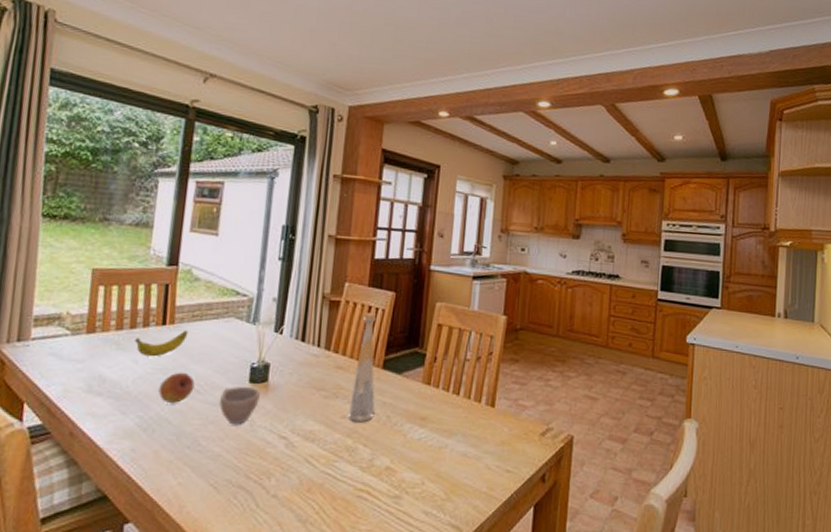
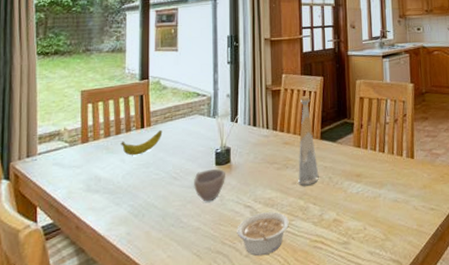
fruit: present [158,372,195,403] -> none [144,164,172,191]
legume: none [265,447,331,499] -> present [237,211,289,256]

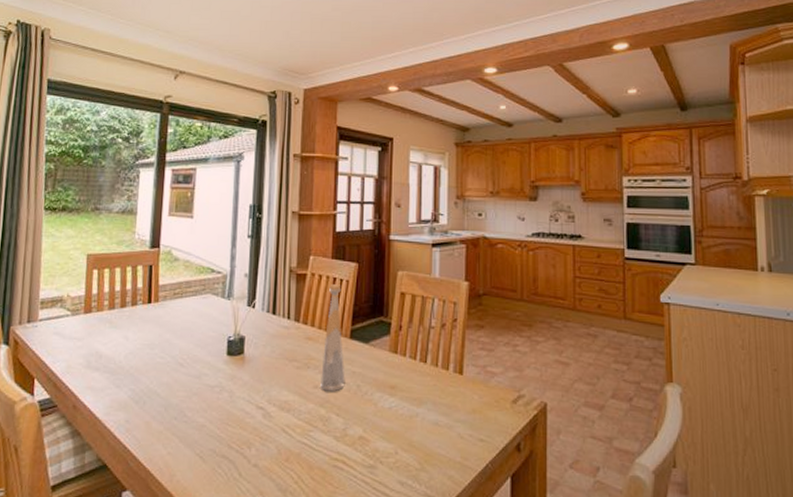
banana: present [120,130,163,156] -> none [124,308,171,334]
cup: present [194,169,225,202] -> none [201,360,237,397]
legume: present [237,211,289,256] -> none [246,417,307,468]

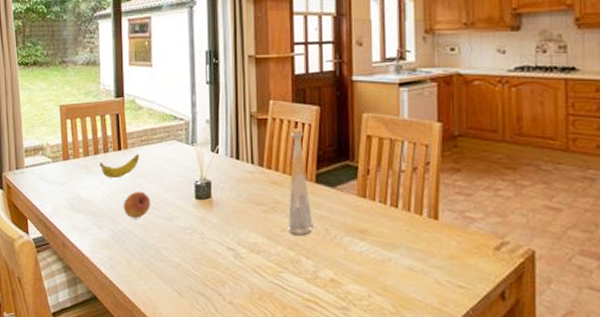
banana: none [124,308,171,334] -> present [98,154,140,179]
fruit: none [147,347,179,376] -> present [123,191,151,218]

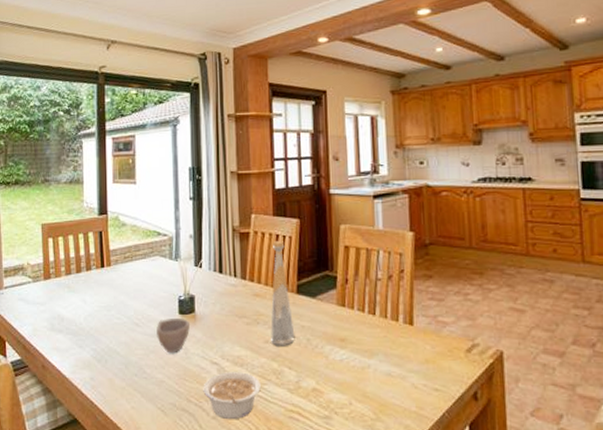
banana: present [98,154,140,179] -> none [81,271,123,296]
fruit: present [123,191,151,218] -> none [106,308,134,336]
cup: none [173,203,206,238] -> present [156,319,190,354]
legume: none [219,258,277,306] -> present [203,372,261,420]

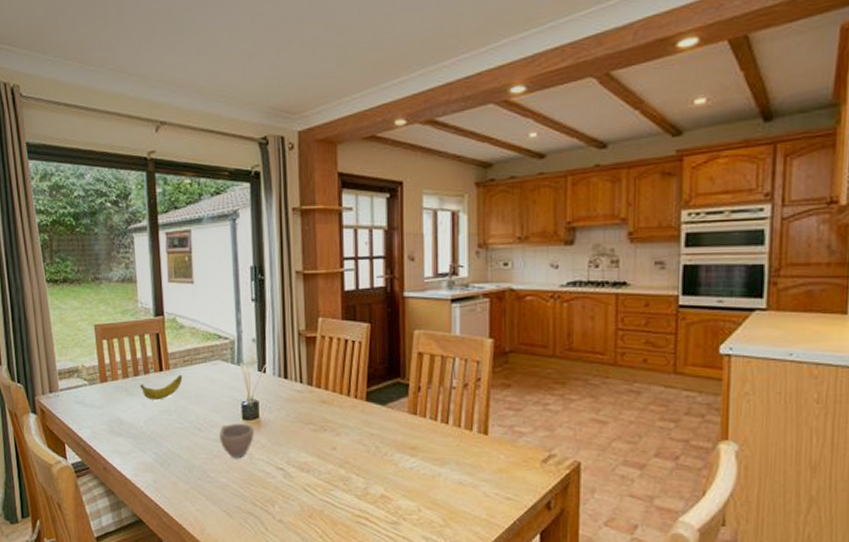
banana: none [81,271,123,296] -> present [139,375,183,400]
legume: present [203,372,261,420] -> none [268,477,328,524]
bottle: present [271,241,295,346] -> none [338,346,364,454]

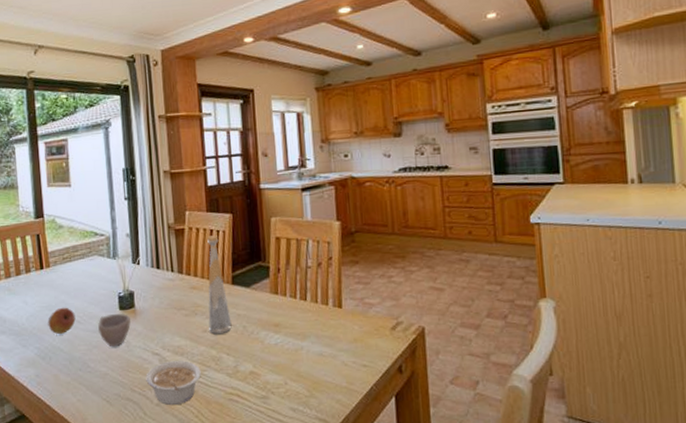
banana: present [139,375,183,400] -> none [21,272,62,298]
fruit: none [166,413,196,440] -> present [48,307,76,334]
legume: none [268,477,328,524] -> present [146,360,201,406]
bottle: none [338,346,364,454] -> present [207,235,232,335]

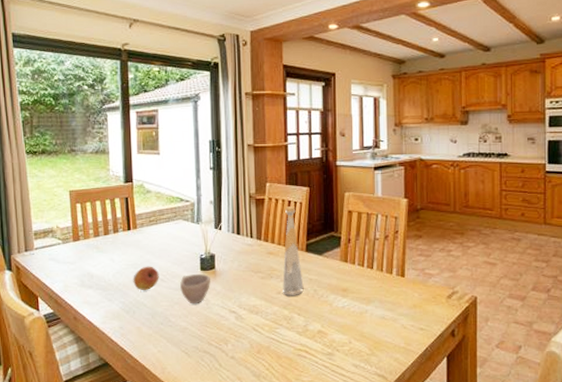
legume: present [146,360,201,406] -> none [222,319,273,359]

